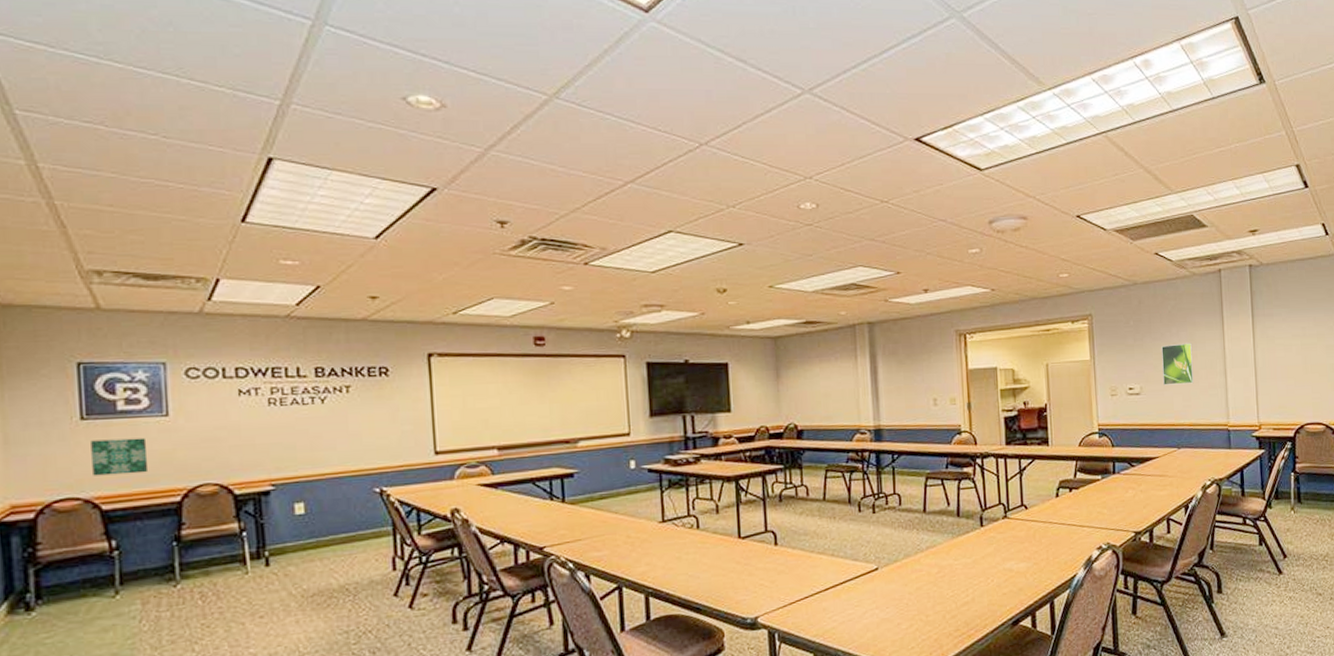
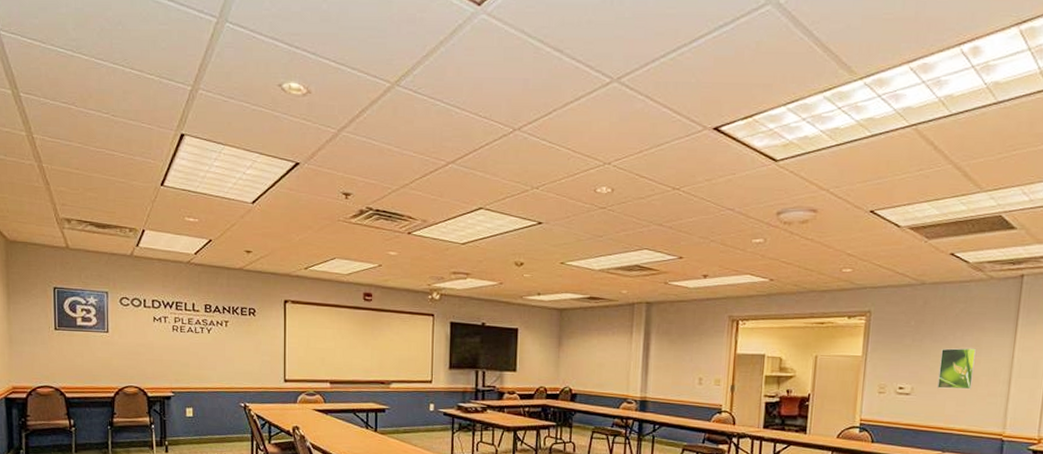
wall art: present [91,437,149,476] -> none [60,346,95,373]

